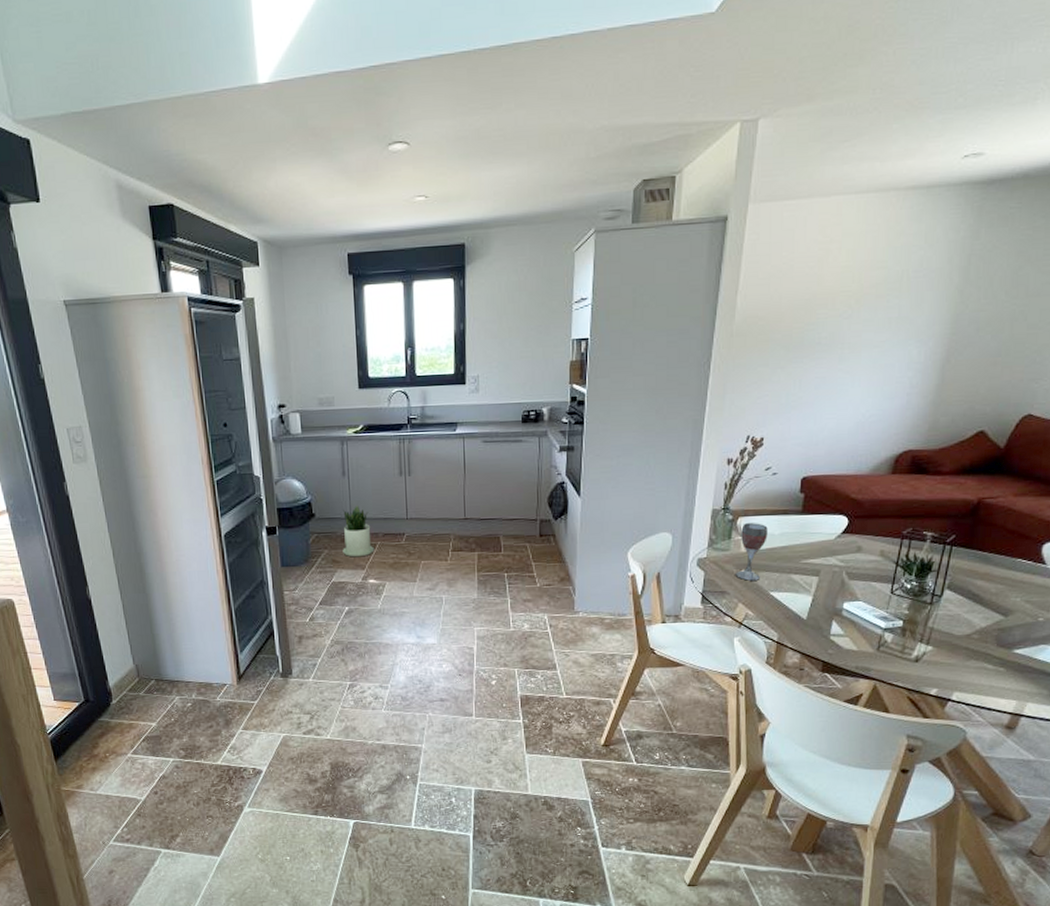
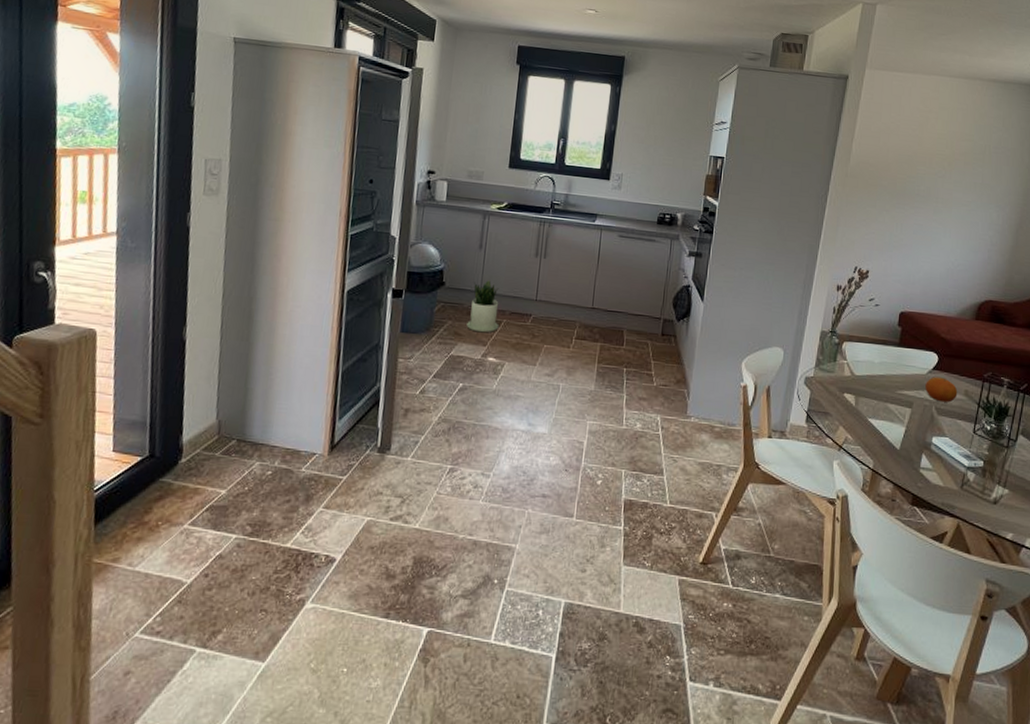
cup: present [735,523,768,581] -> none [838,348,869,405]
fruit: none [834,540,872,566] -> present [925,376,958,403]

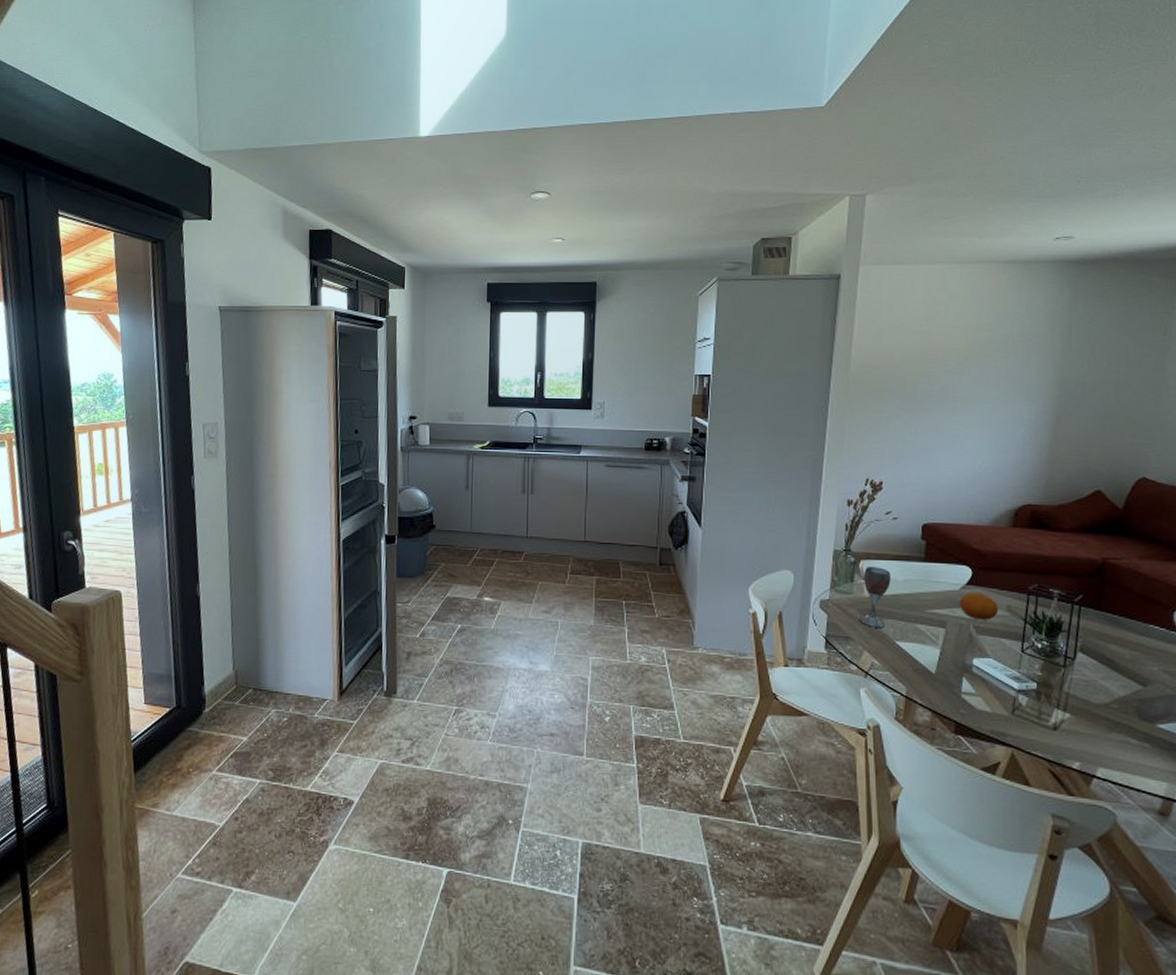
planter: present [466,280,499,333] -> none [460,520,492,573]
cup: none [838,348,869,405] -> present [859,567,891,628]

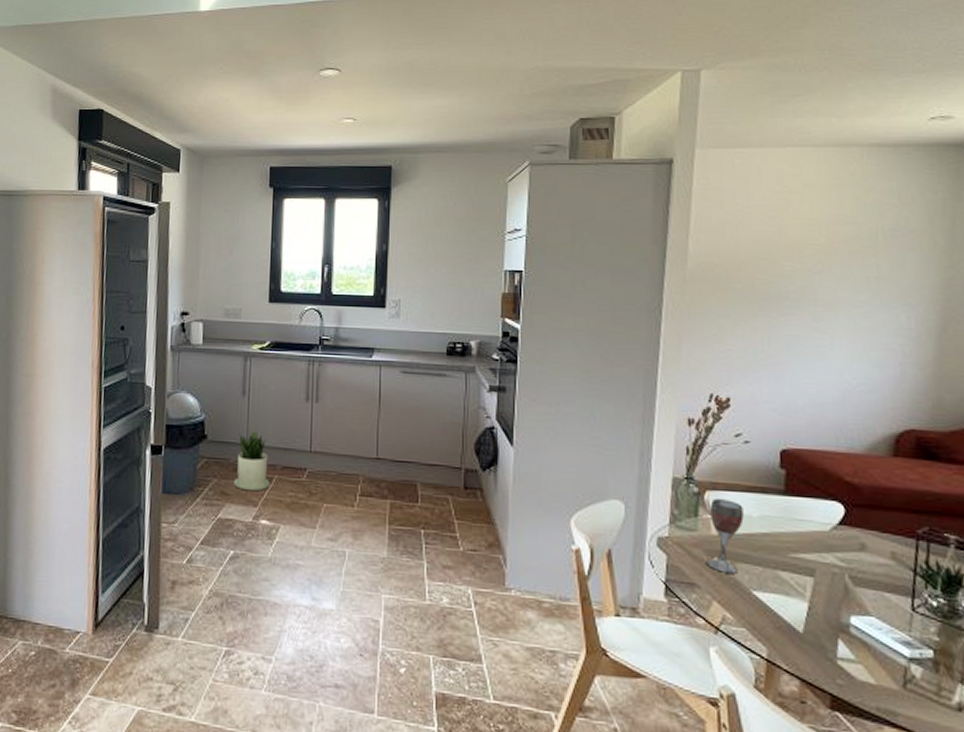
planter: none [460,520,492,573] -> present [234,431,270,492]
fruit: present [960,592,999,620] -> none [830,534,881,569]

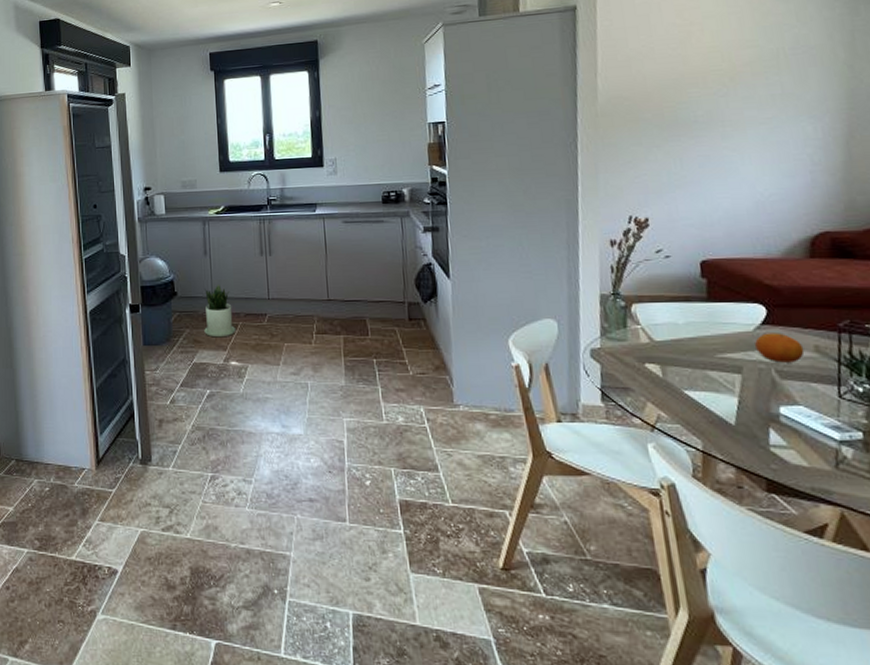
cup: present [706,499,744,574] -> none [637,310,671,376]
fruit: none [830,534,881,569] -> present [755,333,805,363]

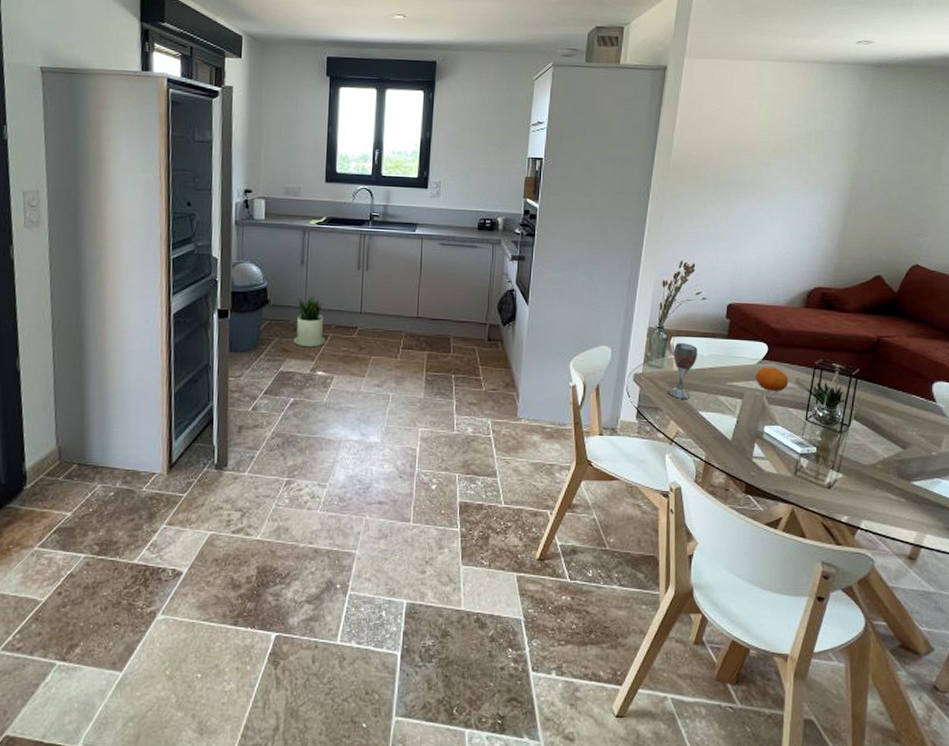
cup: none [637,310,671,376] -> present [668,343,698,399]

